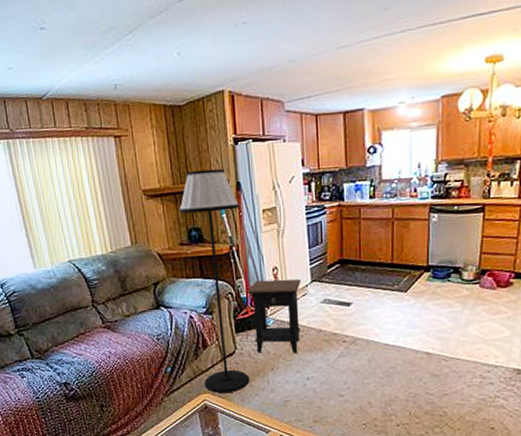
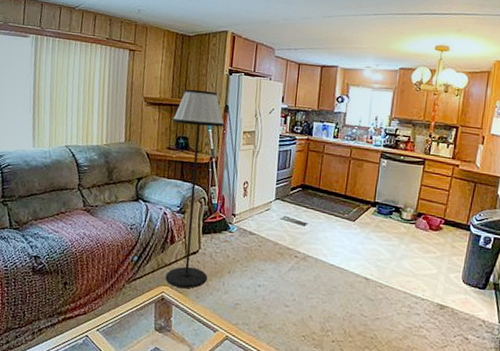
side table: present [247,279,302,353] -> none [217,190,267,261]

